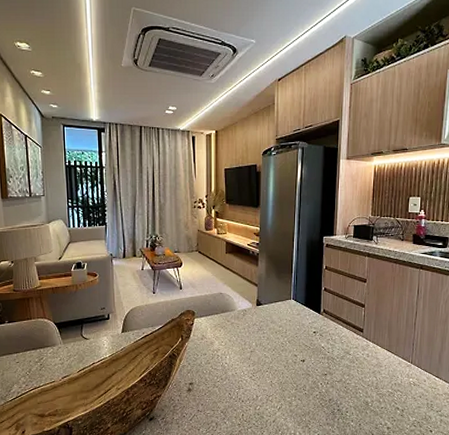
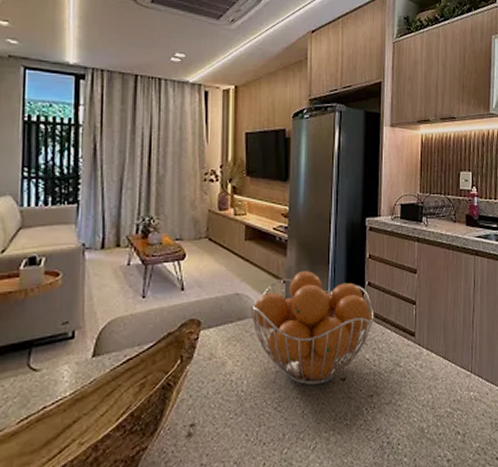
fruit basket: none [231,278,329,364] -> present [250,271,375,386]

